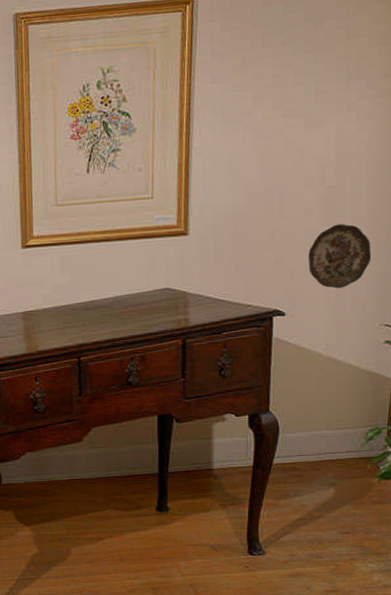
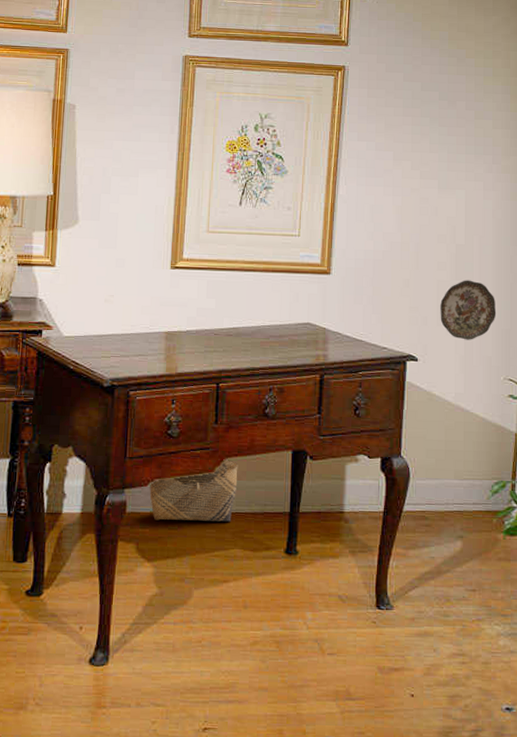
basket: none [22,429,106,489] -> present [149,459,238,522]

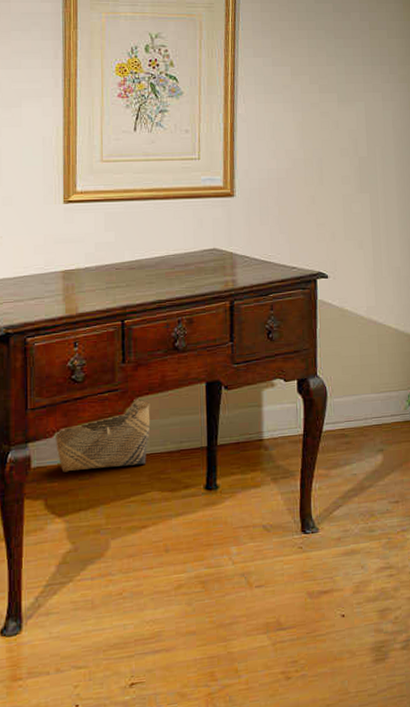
decorative plate: present [440,280,497,340] -> none [347,192,403,253]

